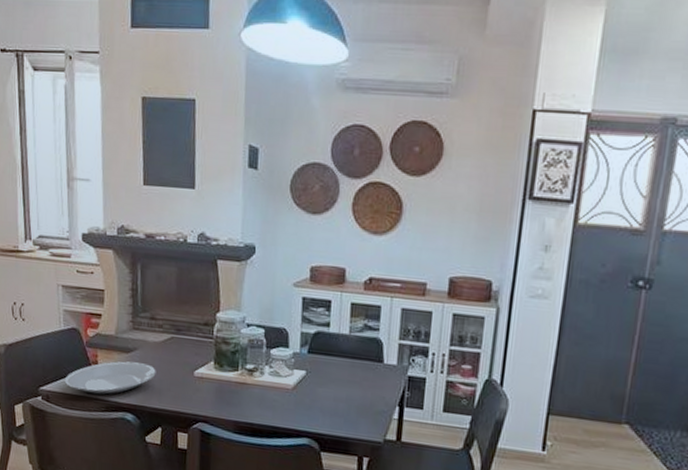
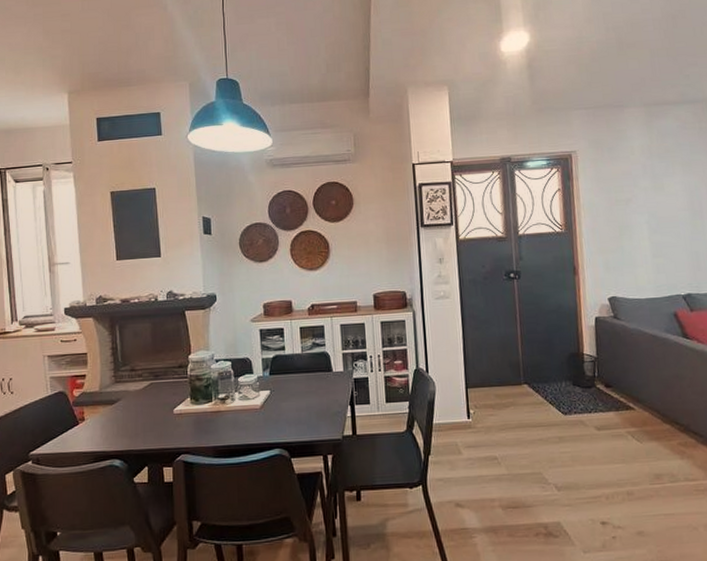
plate: present [64,361,156,396] -> none [53,411,139,450]

